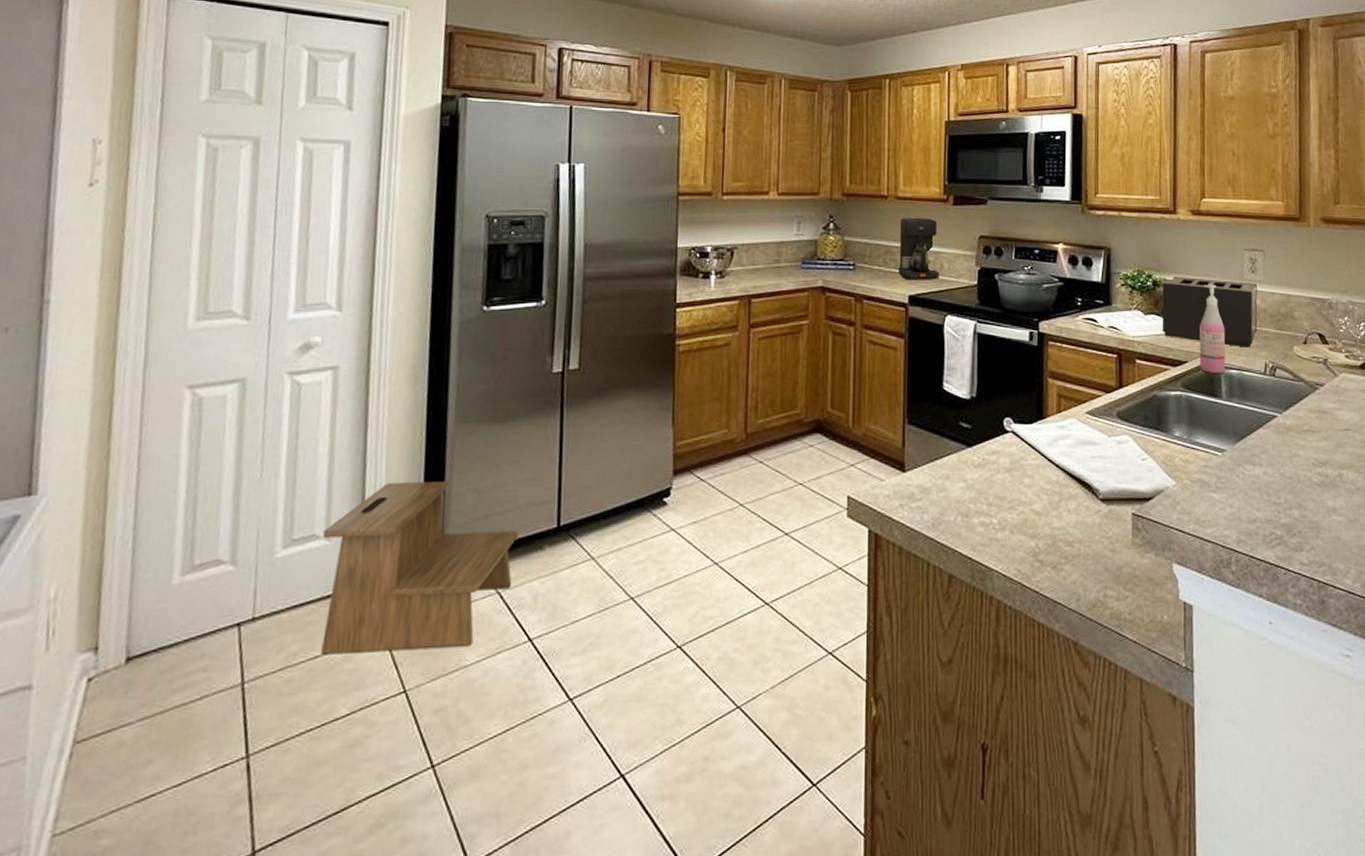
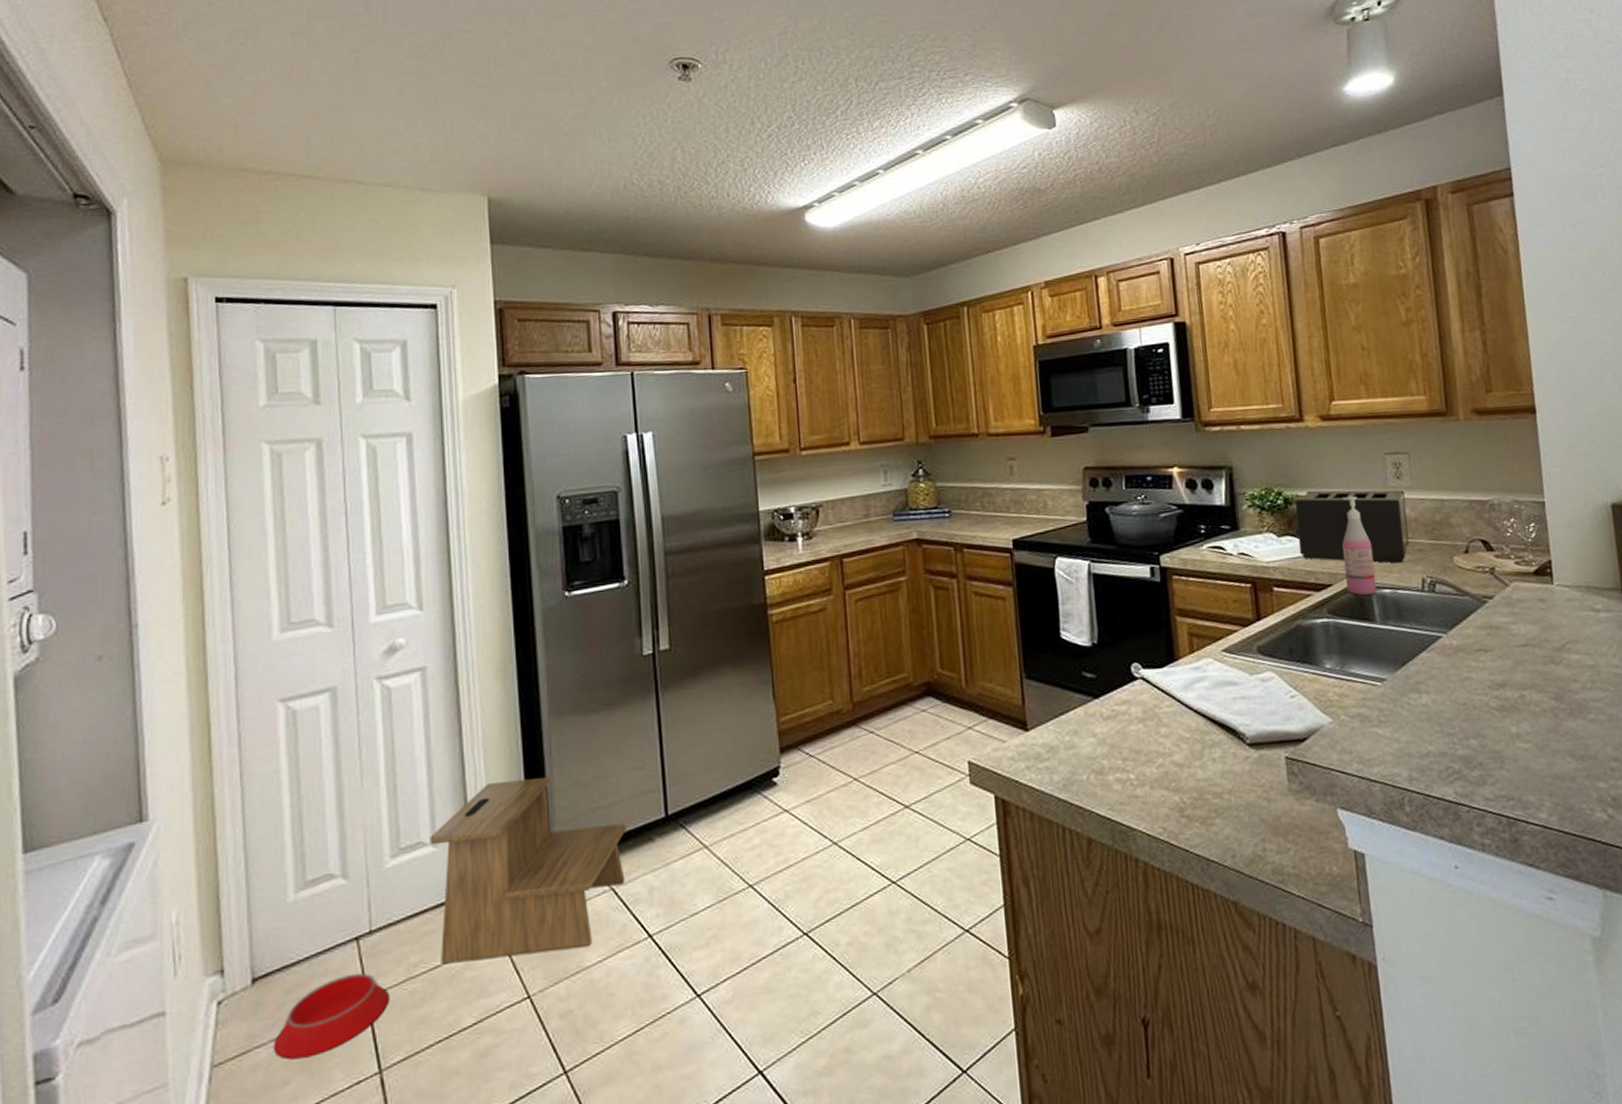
pet bowl: none [140,658,266,740] -> present [273,973,390,1060]
coffee maker: present [898,217,939,280] -> none [994,452,1044,523]

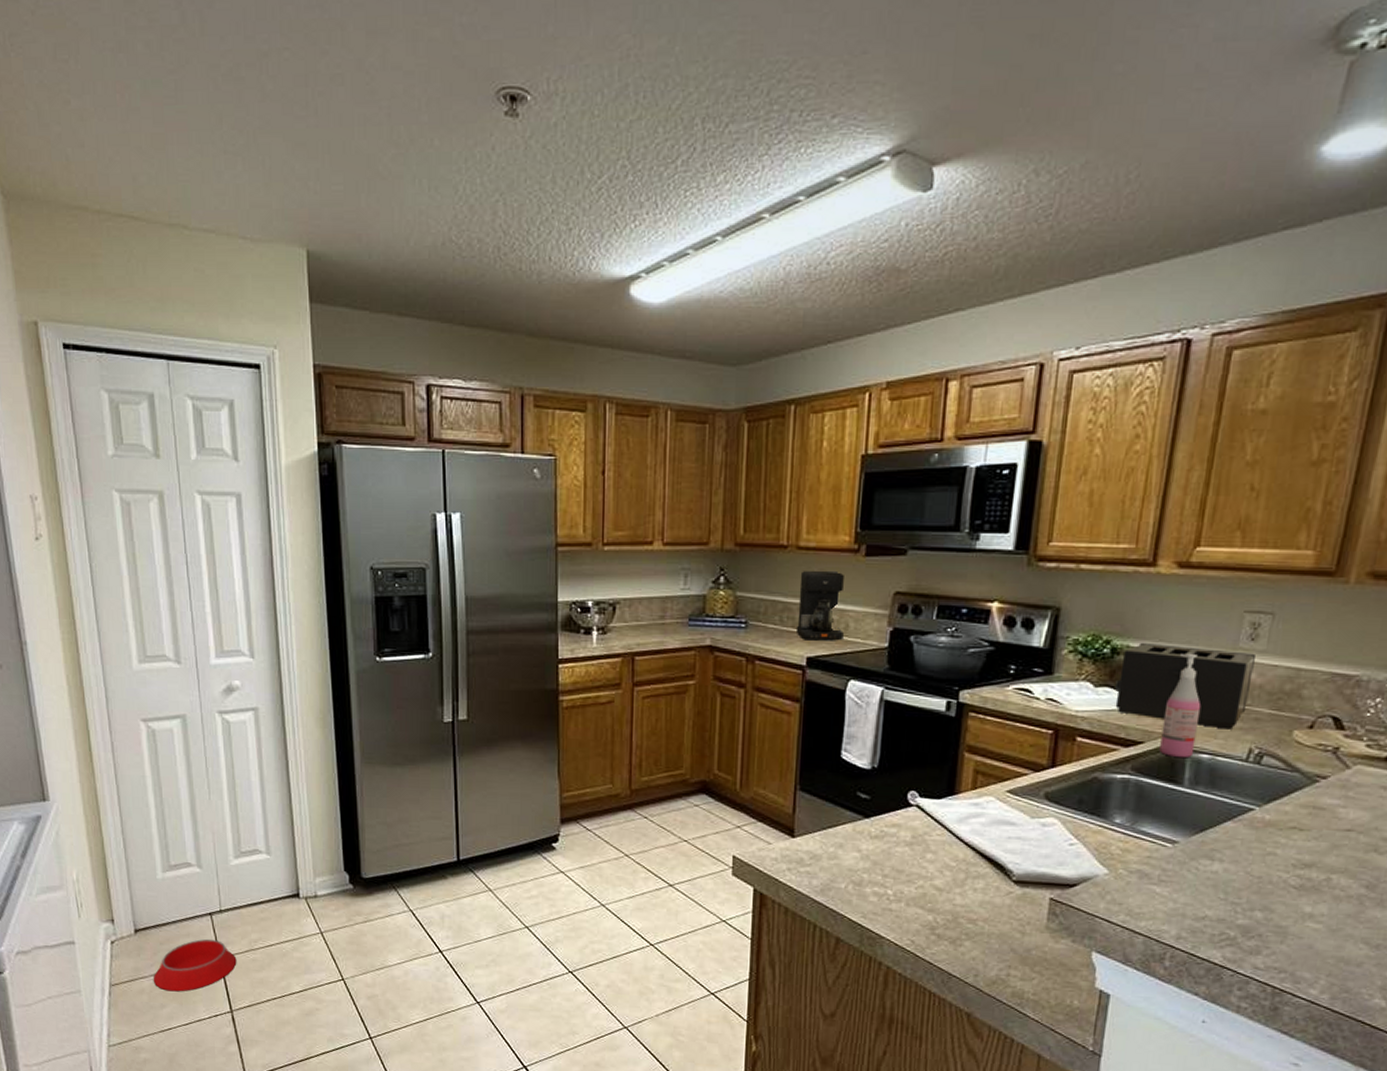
step stool: present [430,777,627,964] -> none [264,812,424,950]
coffee maker: none [994,452,1044,523] -> present [795,570,844,641]

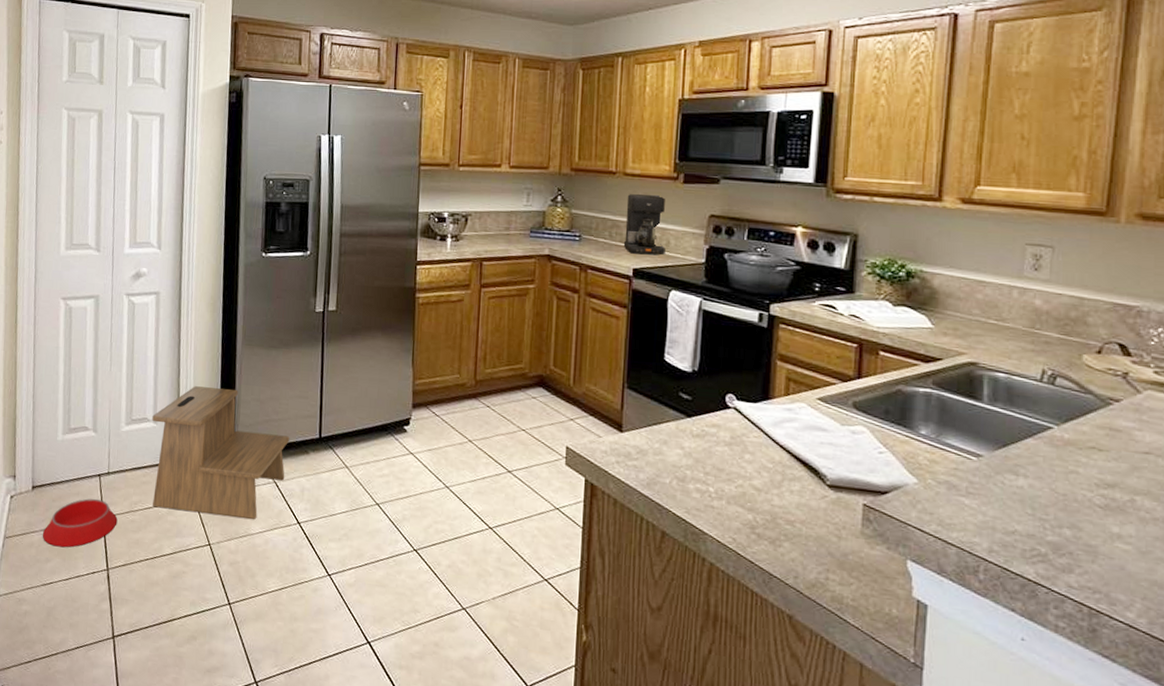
step stool: none [264,812,424,950] -> present [152,386,290,519]
toaster: present [1115,642,1255,729] -> none [912,268,1040,351]
soap dispenser: present [1159,653,1202,759] -> none [958,279,994,376]

